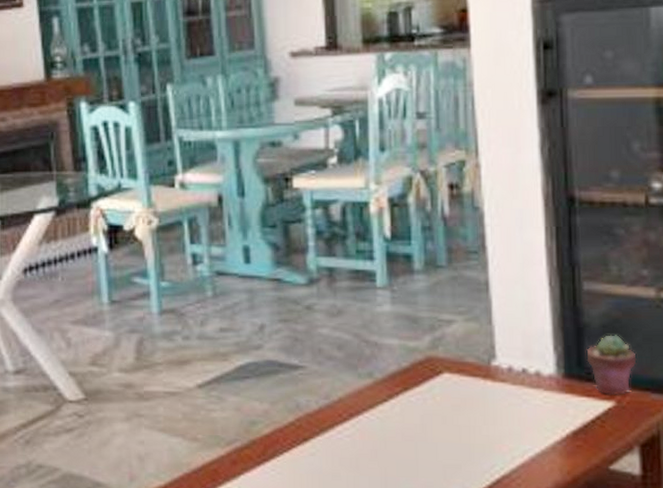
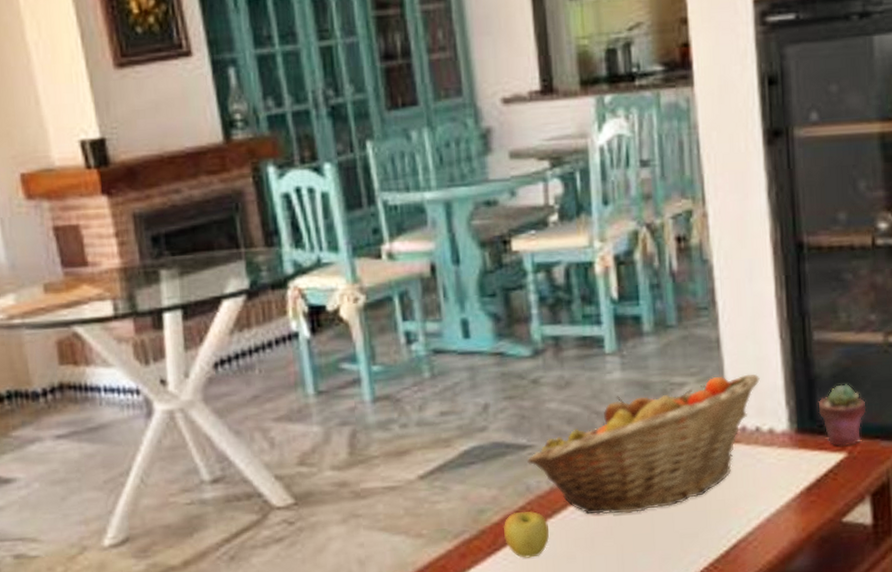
apple: none [272,427,316,471] -> present [503,510,549,558]
fruit basket: none [298,317,528,439] -> present [527,374,760,515]

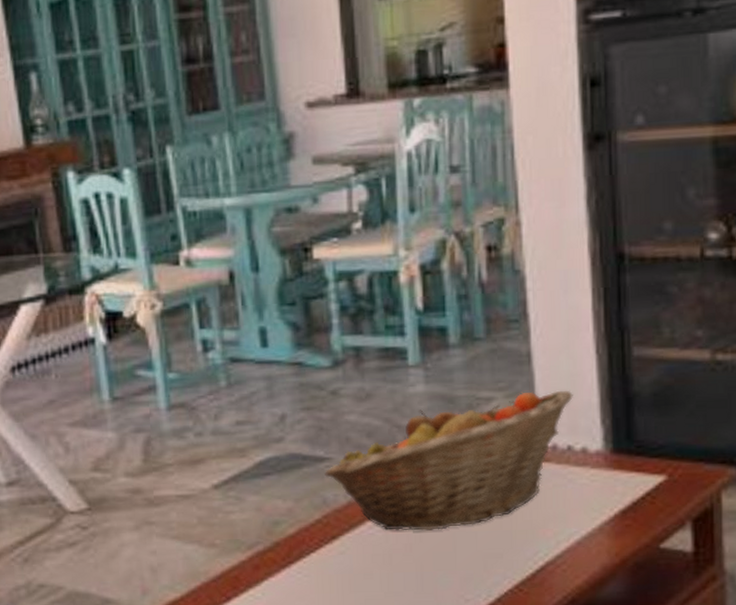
apple: present [503,510,549,558] -> none [298,524,345,572]
potted succulent: present [818,384,867,447] -> none [636,403,690,470]

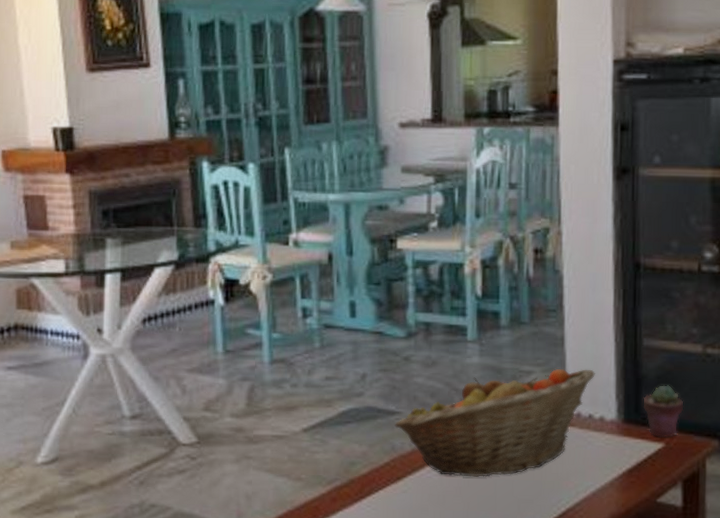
potted succulent: none [636,403,690,470] -> present [643,385,684,438]

